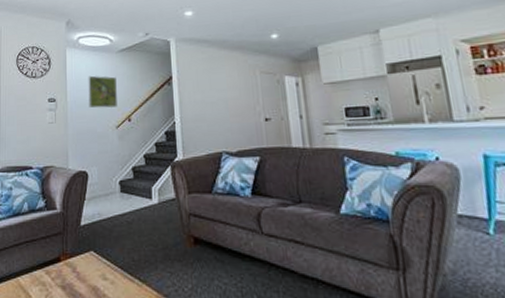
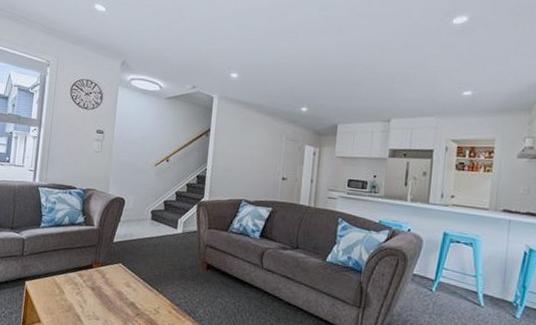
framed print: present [88,75,117,109] -> none [133,115,161,148]

